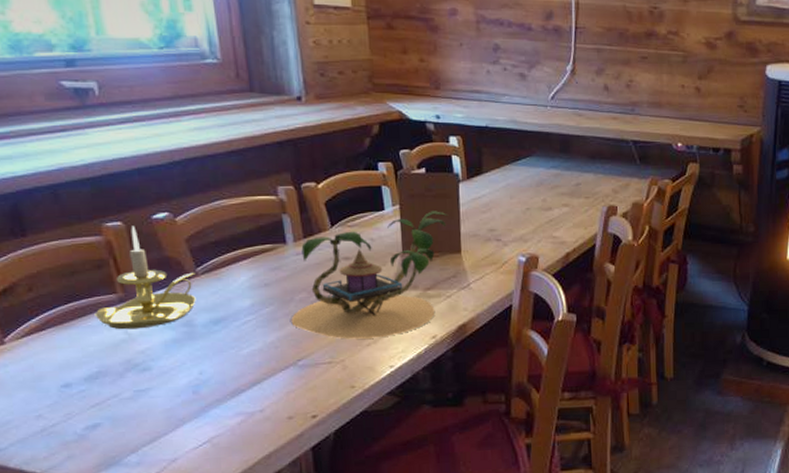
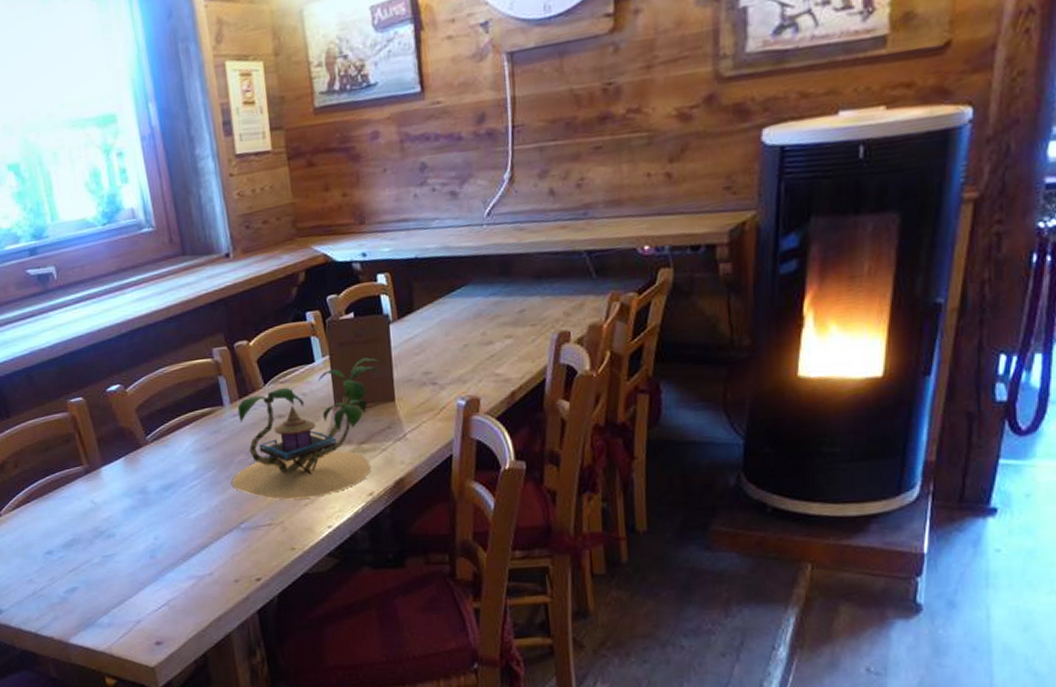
candle holder: present [94,226,197,330] -> none [66,400,148,499]

